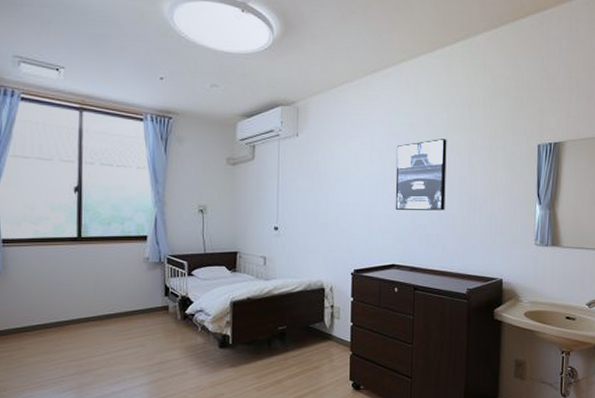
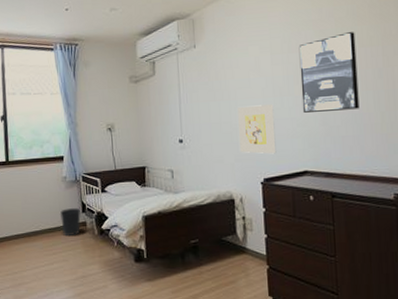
wastebasket: none [138,291,164,320] -> present [59,208,81,236]
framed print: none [333,199,369,247] -> present [238,104,277,154]

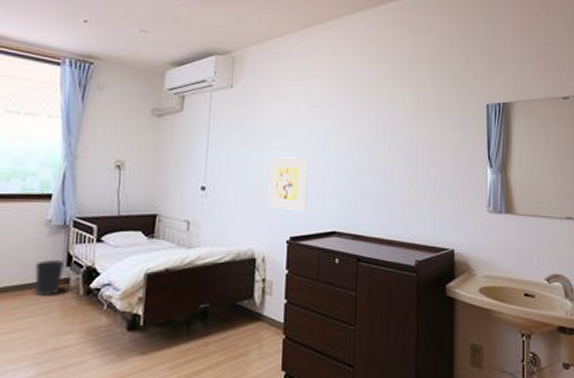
wall art: present [298,32,360,113] -> none [336,95,392,172]

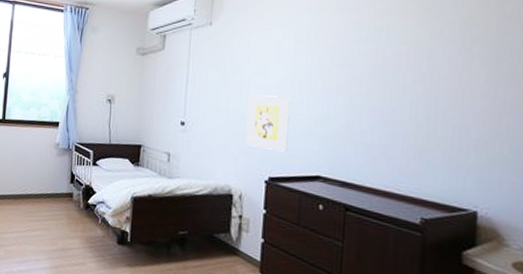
wastebasket: present [34,260,66,295] -> none [47,176,70,206]

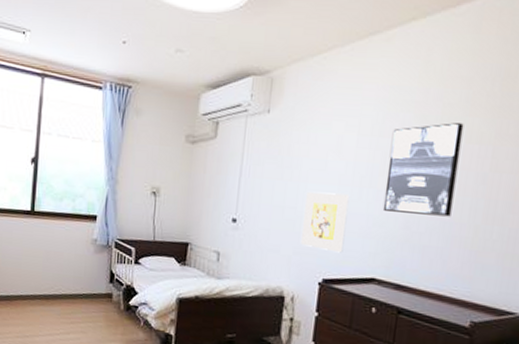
wall art: none [323,26,398,115] -> present [382,123,464,217]

